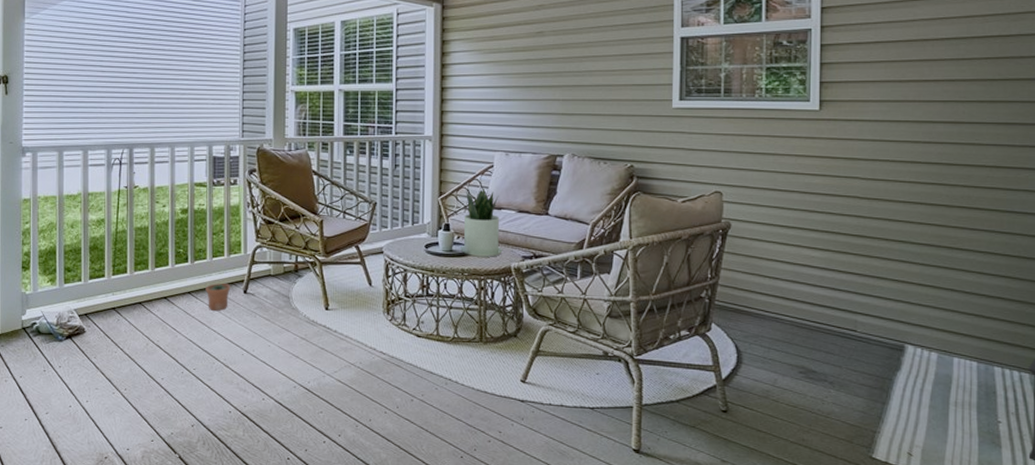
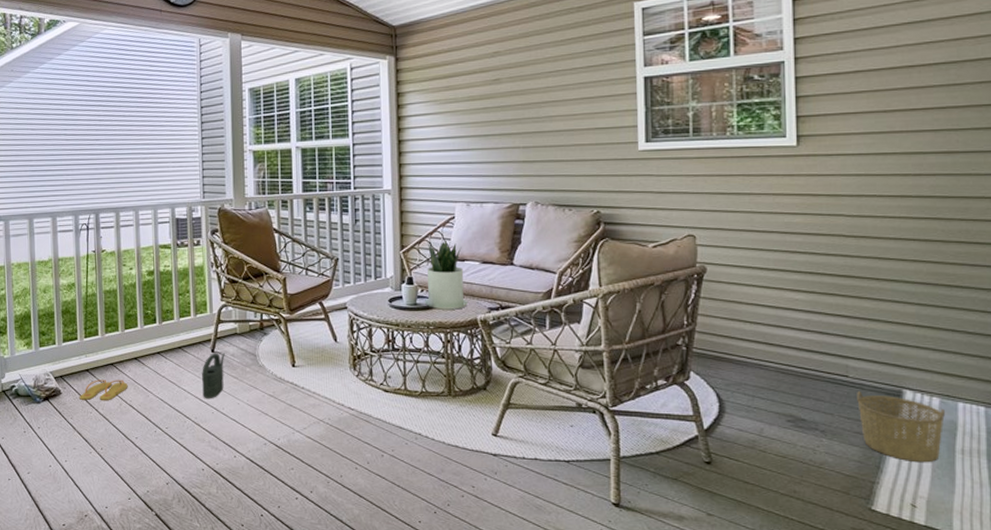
flip-flop: none [104,318,156,340] -> present [79,379,128,400]
planter: present [205,283,231,311] -> none [174,343,199,370]
watering can: none [233,294,258,341] -> present [202,353,225,399]
basket: none [863,345,941,414] -> present [857,391,945,463]

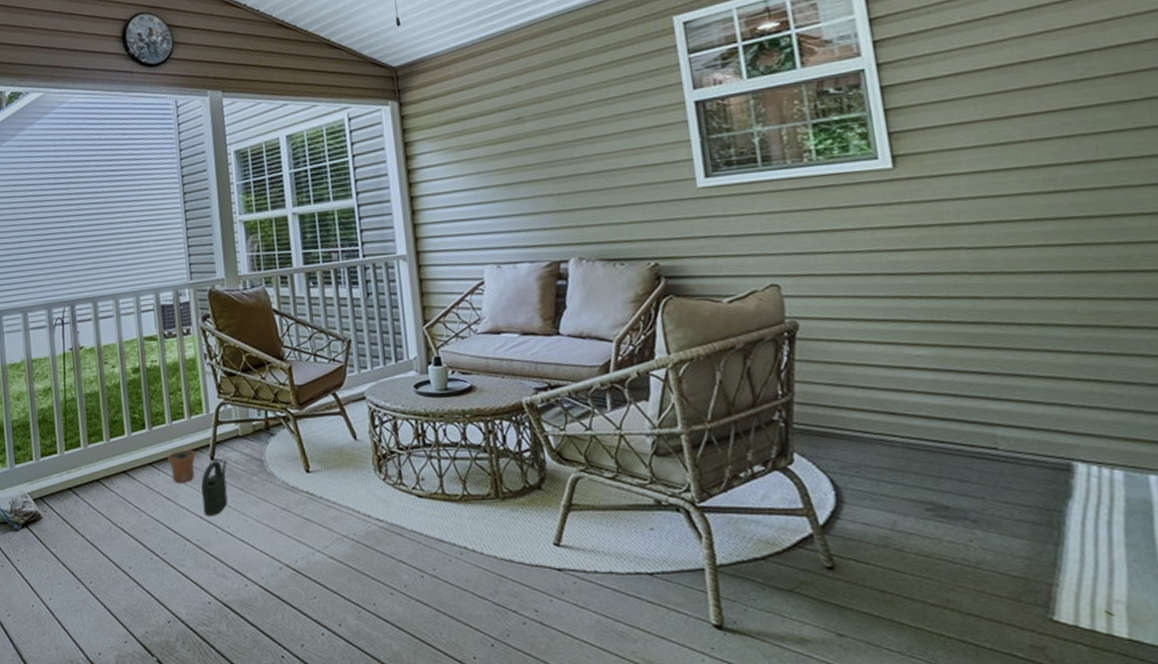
flip-flop: present [79,379,128,400] -> none [62,498,117,524]
planter: none [174,343,199,370] -> present [167,450,196,483]
planter: present [424,241,469,310] -> none [455,311,510,394]
basket: present [857,391,945,463] -> none [1012,467,1135,556]

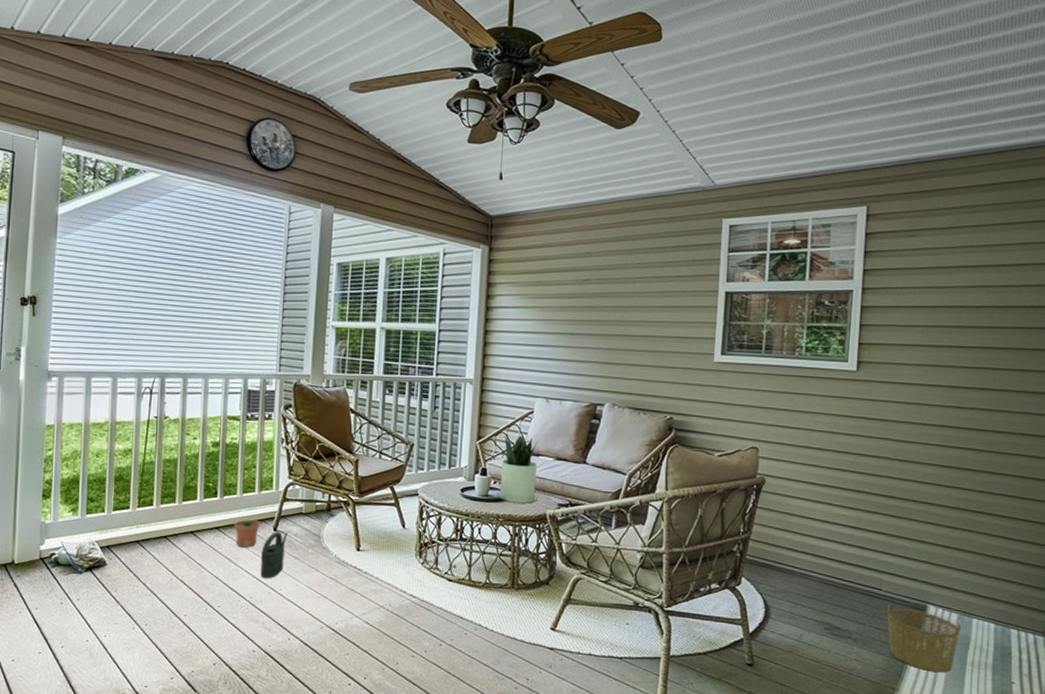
planter: none [455,311,510,394] -> present [495,435,540,504]
basket: none [1012,467,1135,556] -> present [887,604,961,673]

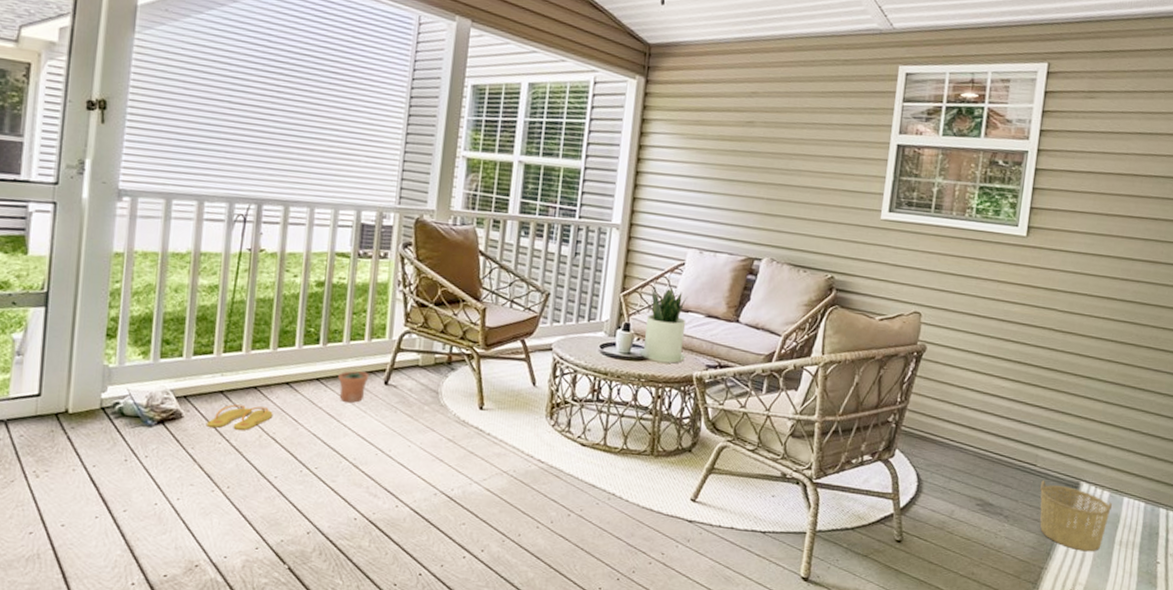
flip-flop: none [125,552,181,574] -> present [206,404,273,430]
watering can: present [260,531,288,579] -> none [366,385,401,439]

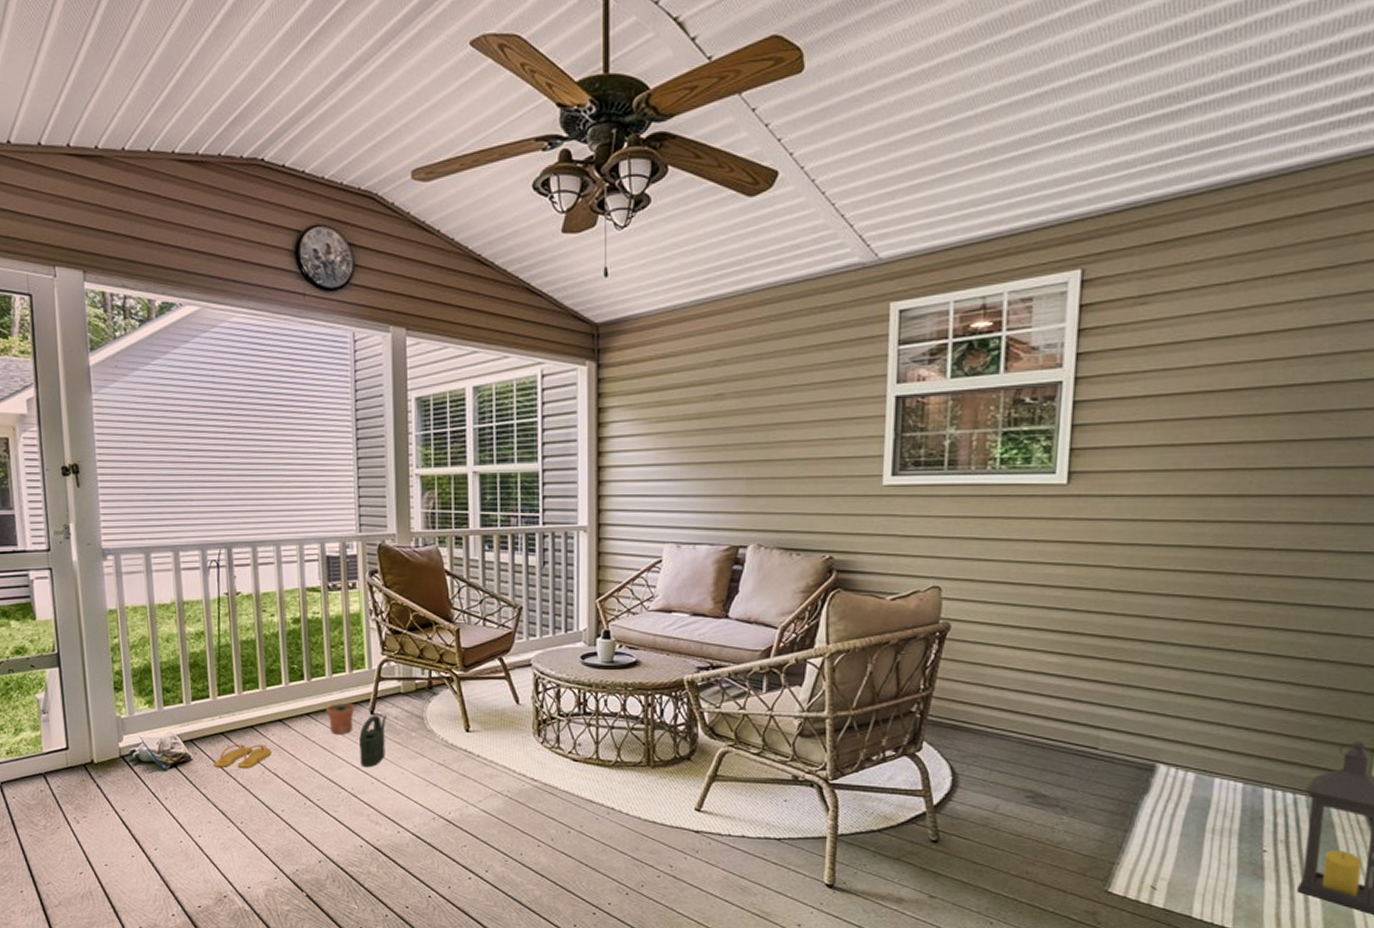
watering can: none [366,385,401,439] -> present [359,715,387,768]
planter: present [638,288,688,364] -> none [622,588,674,669]
basket: present [1040,480,1112,552] -> none [1105,765,1199,843]

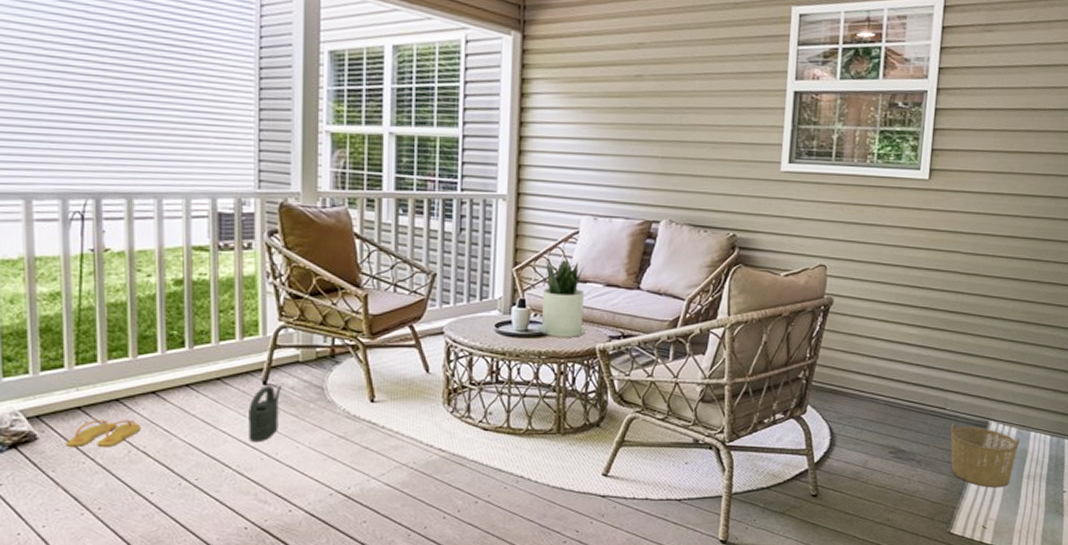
planter: present [326,703,355,734] -> none [210,373,245,407]
planter: none [622,588,674,669] -> present [536,259,588,337]
basket: none [1105,765,1199,843] -> present [950,423,1019,488]

